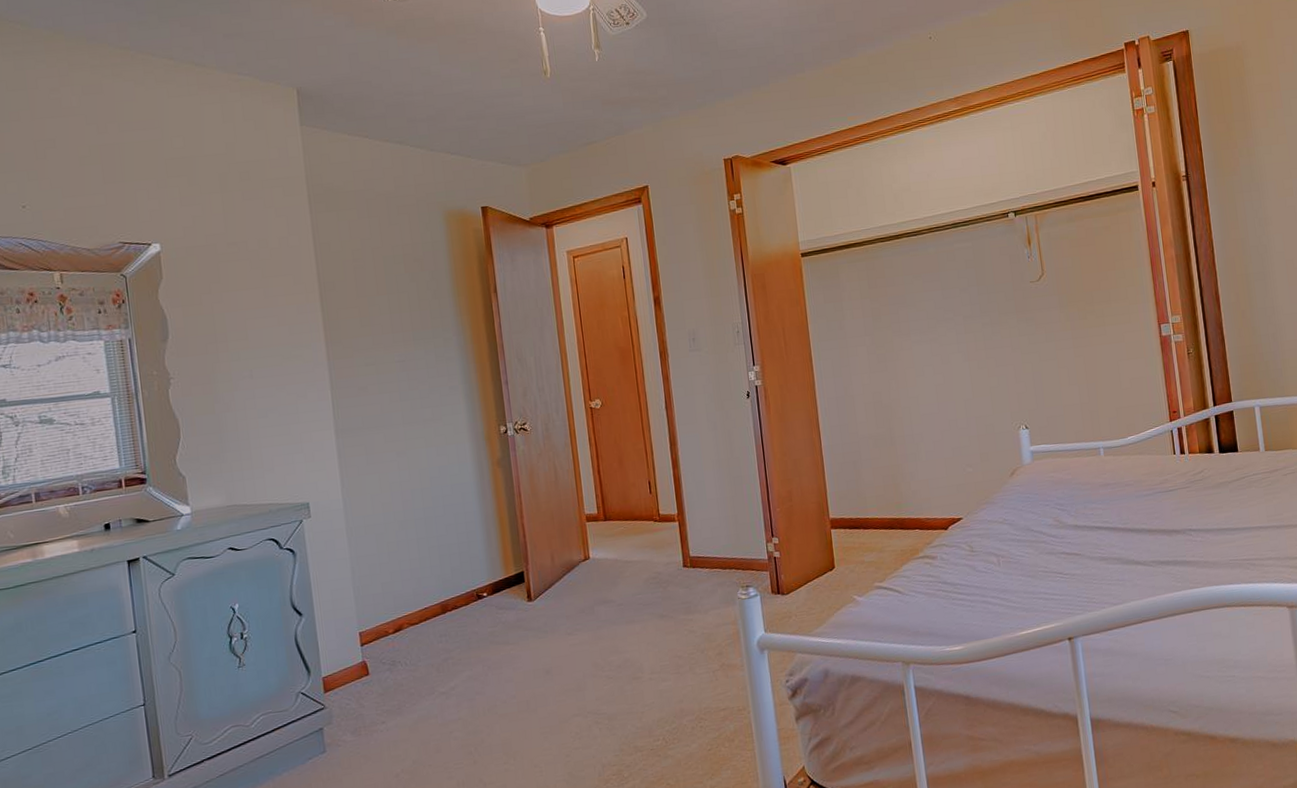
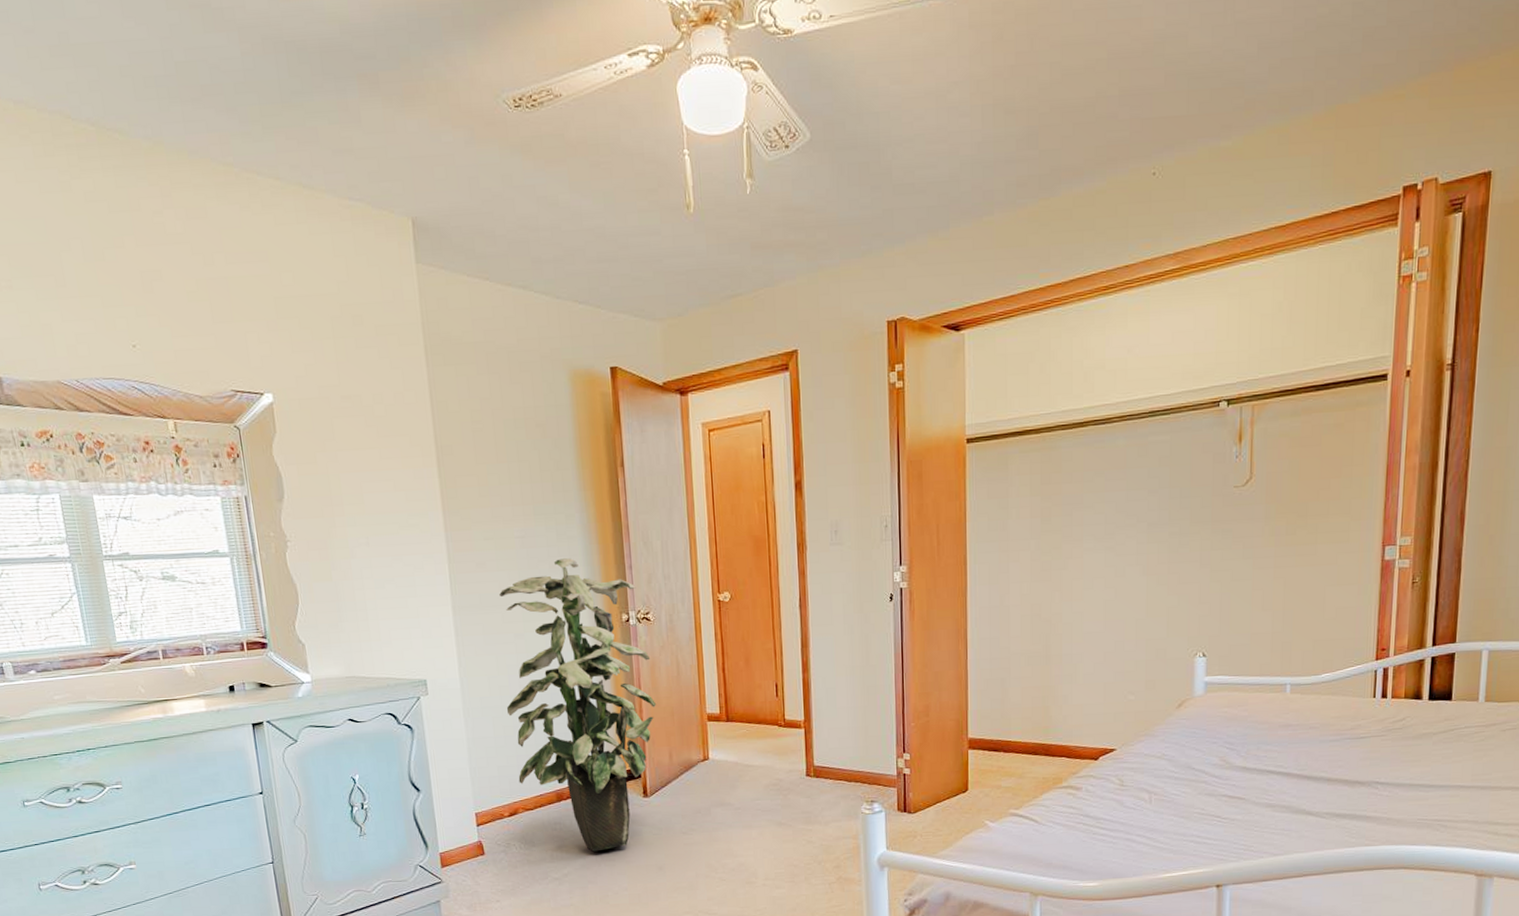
indoor plant: none [381,377,537,661] -> present [499,558,657,852]

